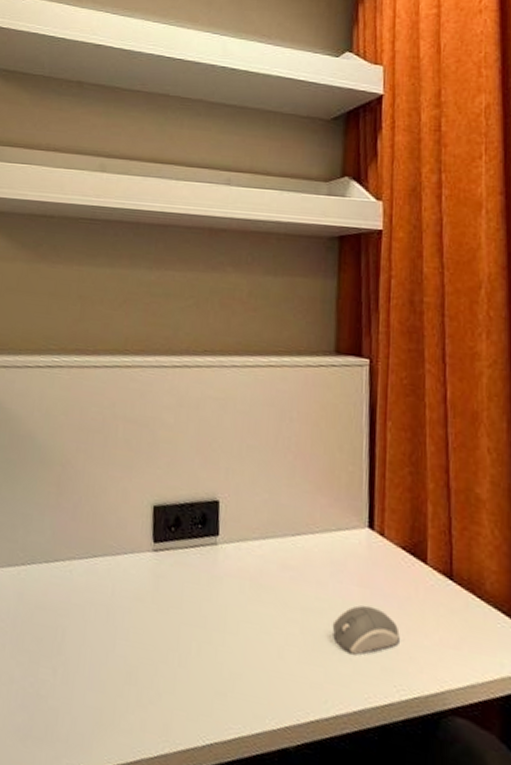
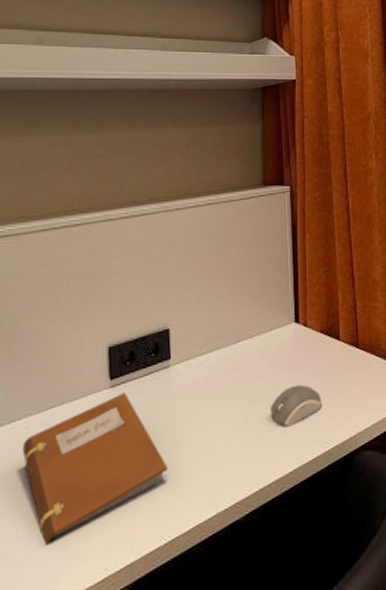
notebook: none [64,560,211,703] -> present [22,393,168,545]

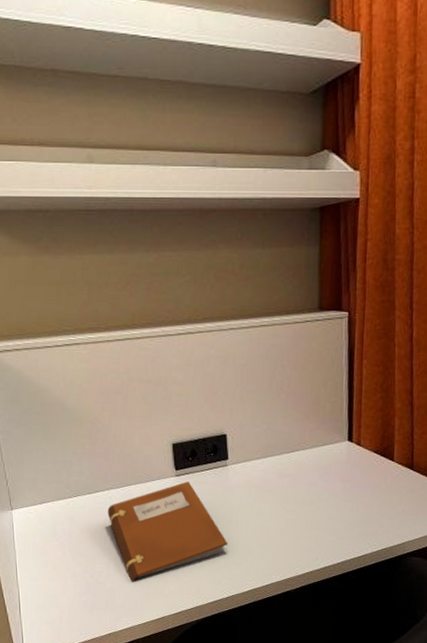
computer mouse: present [270,384,322,427] -> none [320,494,372,527]

